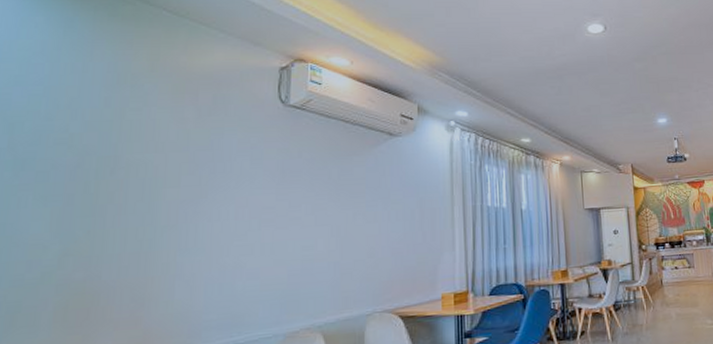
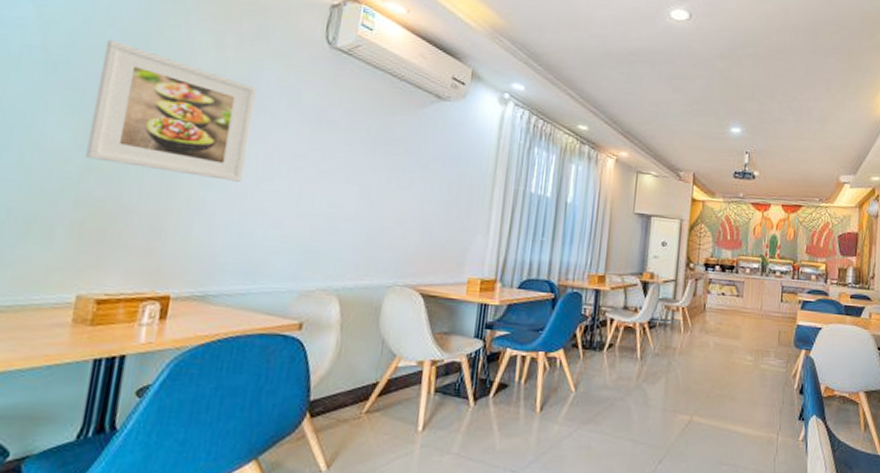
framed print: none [61,131,220,245] -> present [84,40,257,182]

